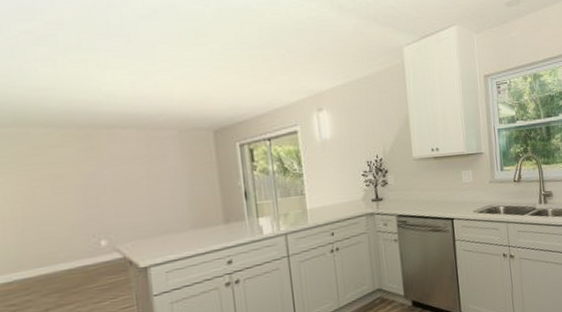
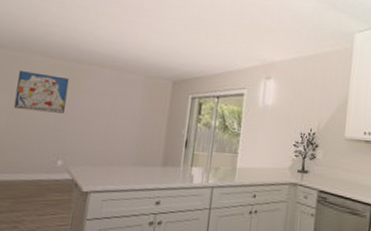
wall art: none [19,147,92,194] -> present [13,71,70,113]

